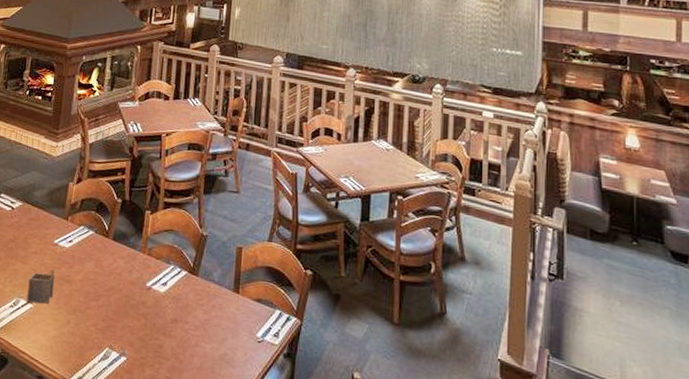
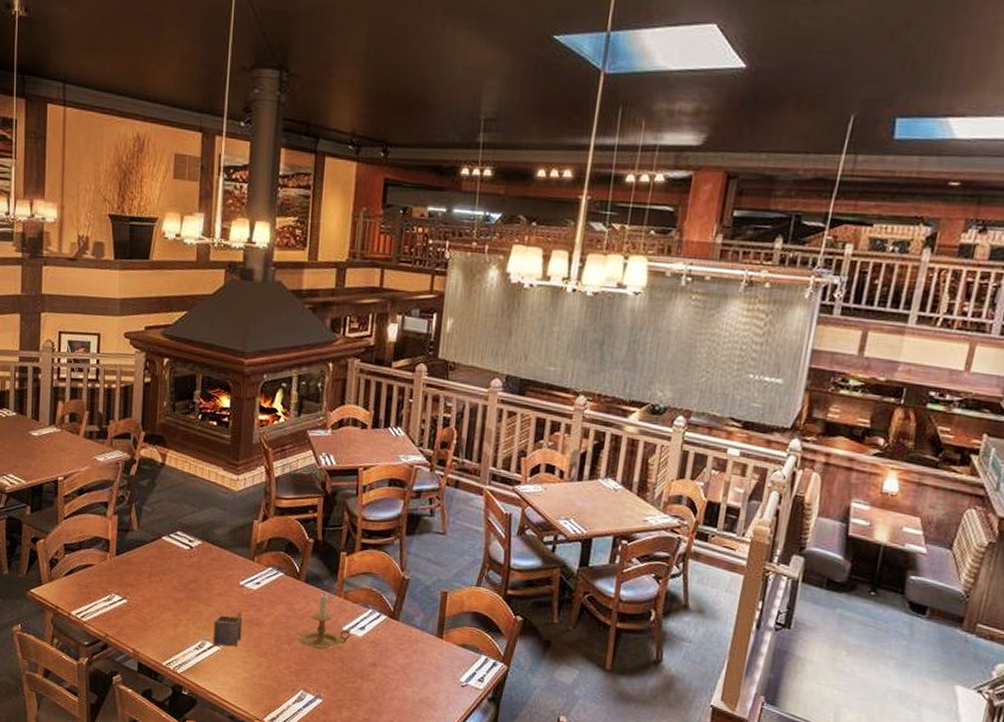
candle holder: none [106,250,155,306] -> present [299,593,352,649]

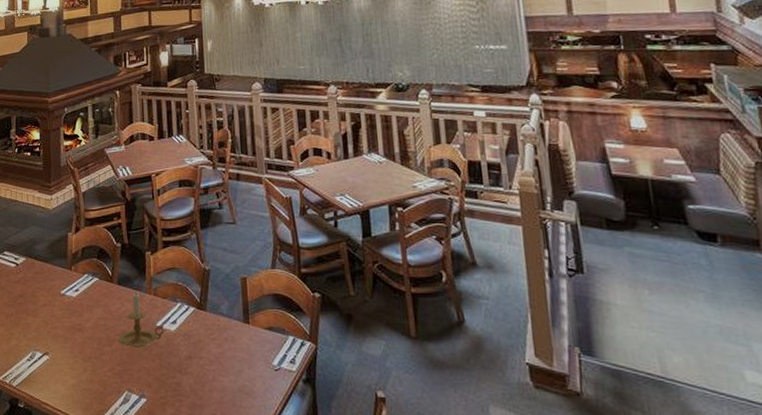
napkin holder: present [213,609,243,648] -> none [42,317,67,355]

